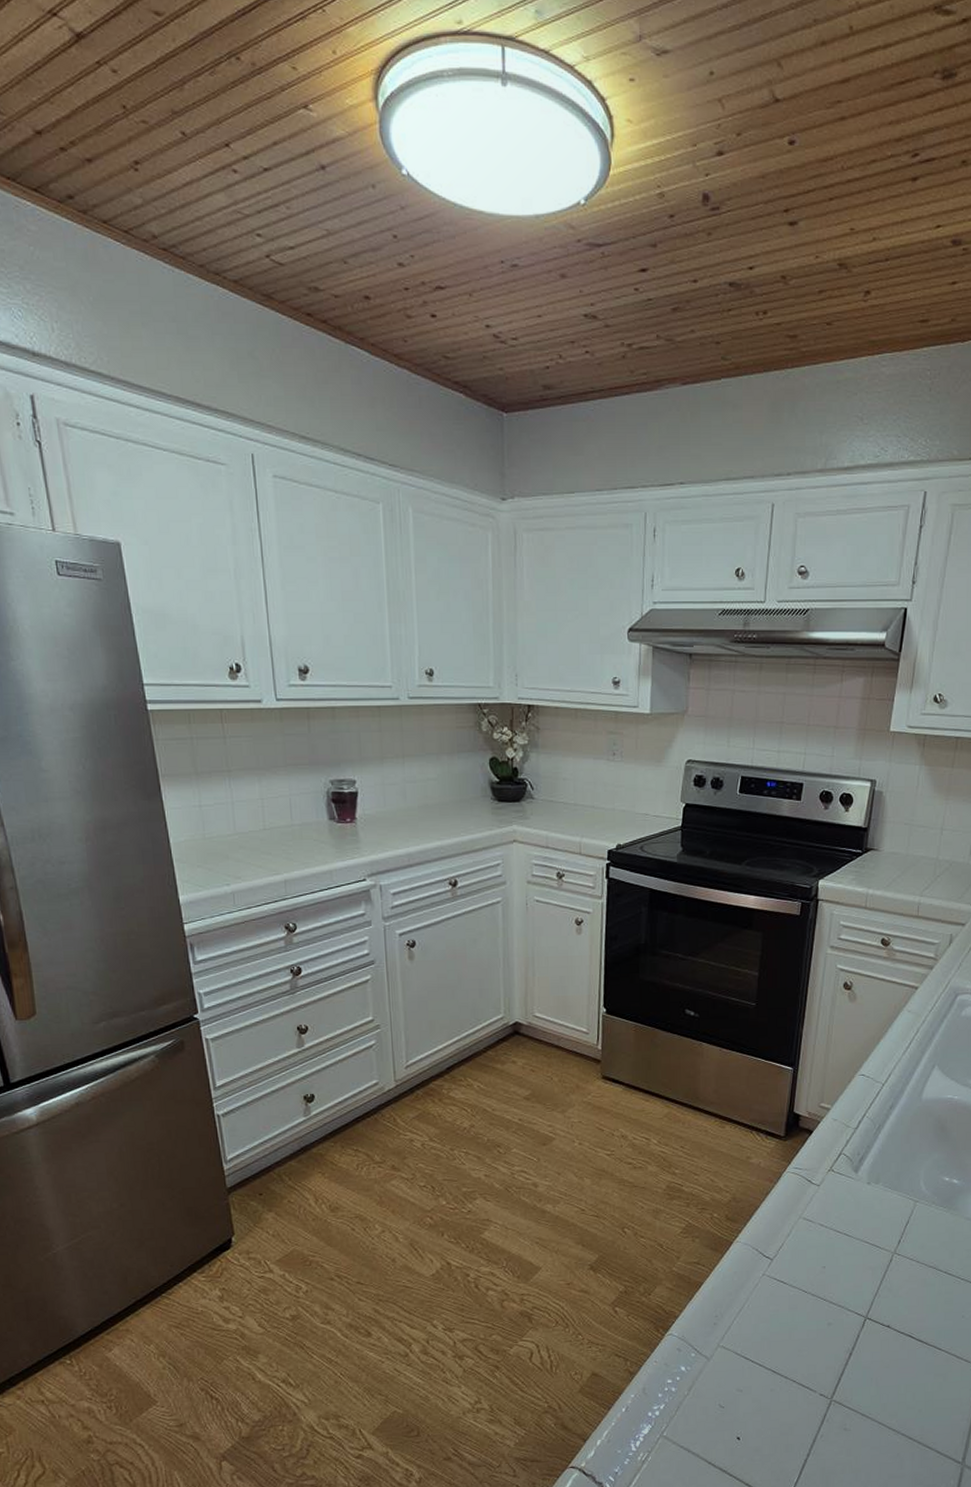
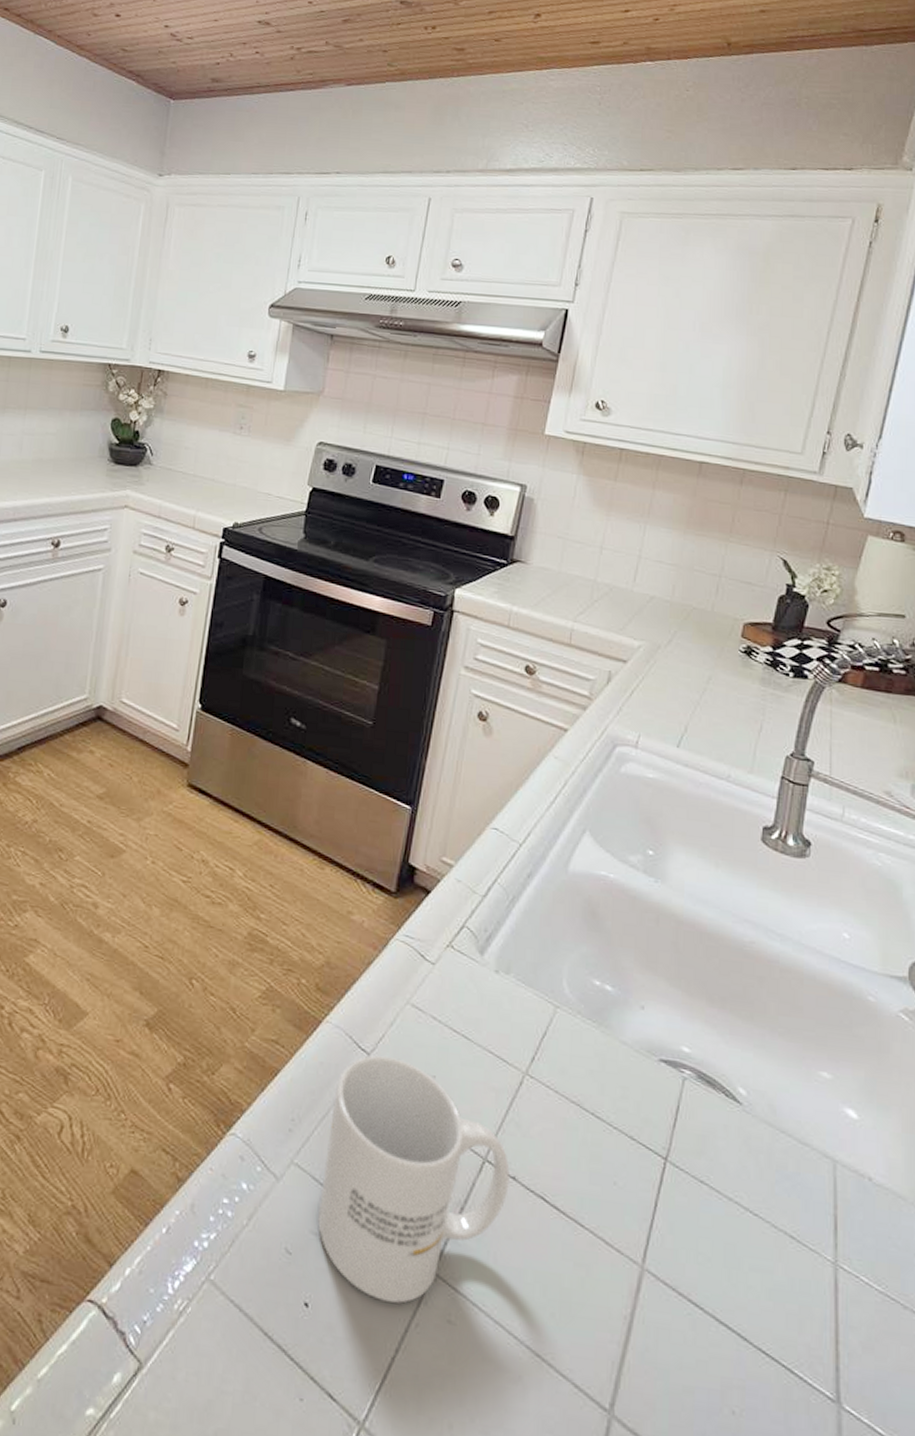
mug: none [741,1259,886,1425] -> present [317,1055,511,1303]

